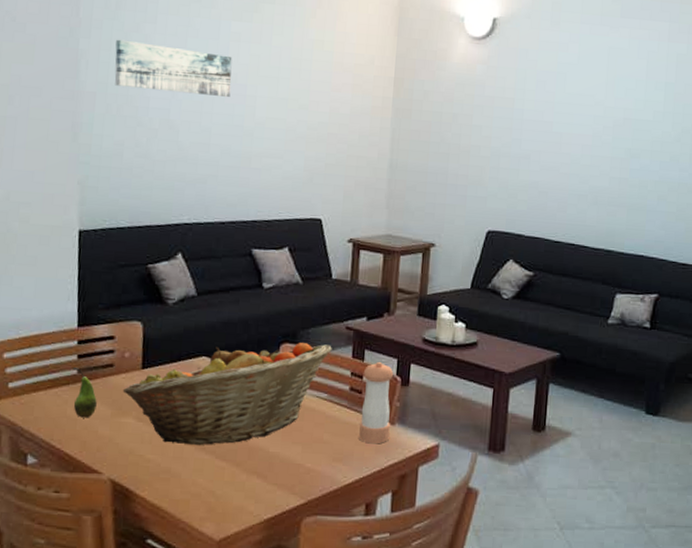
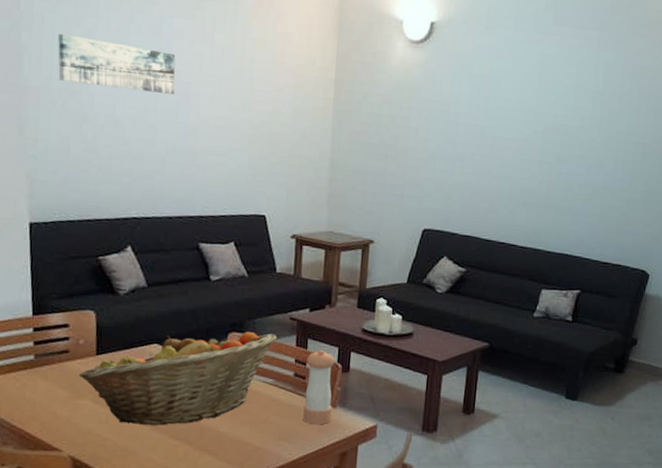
fruit: present [74,368,97,418] -> none [30,354,54,400]

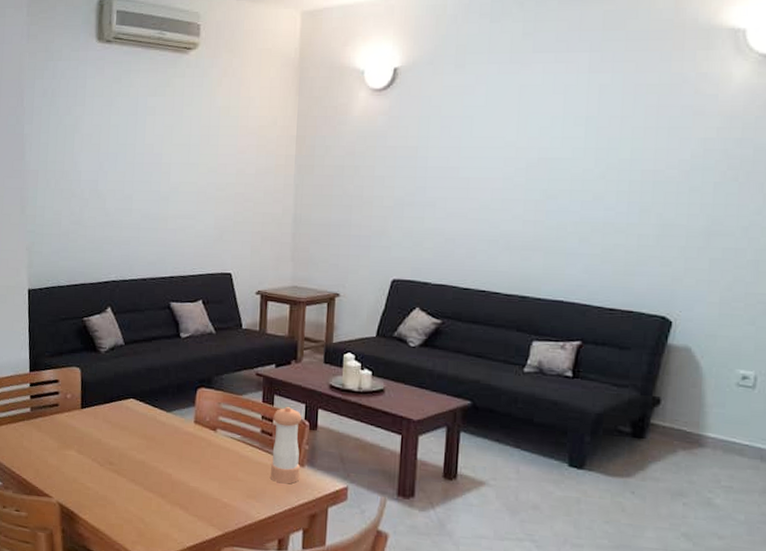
wall art: present [58,33,176,94] -> none [52,122,149,166]
fruit basket: present [78,332,277,426] -> none [66,387,244,478]

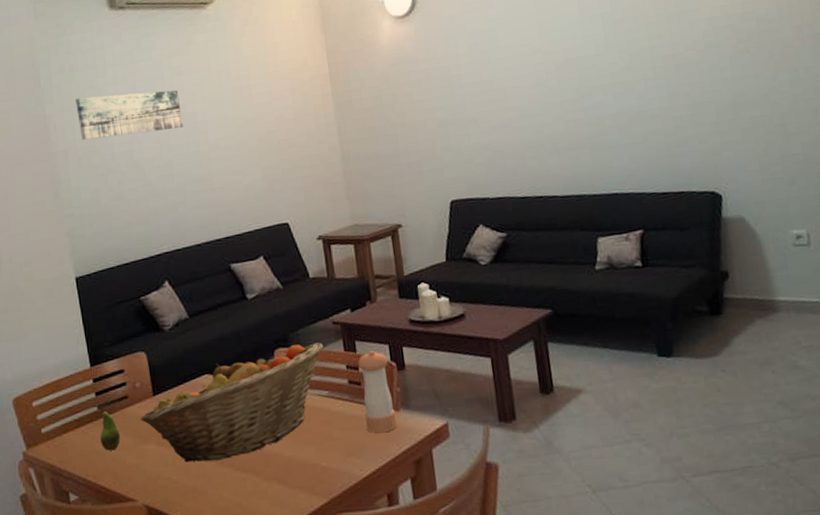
fruit: none [28,406,46,449] -> present [94,405,120,451]
wall art: none [52,122,149,166] -> present [76,90,183,140]
fruit basket: none [66,387,244,478] -> present [140,342,324,463]

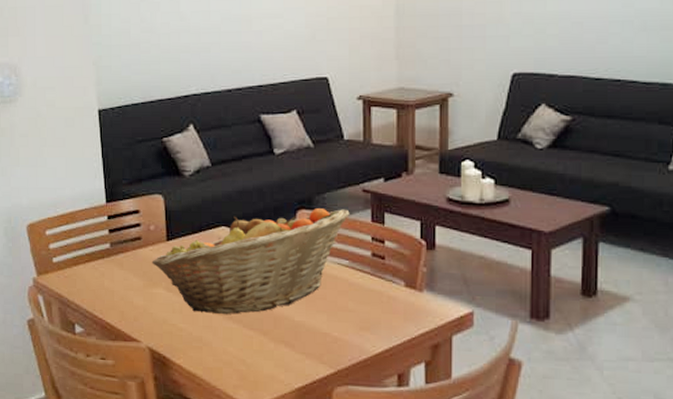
fruit: present [94,405,120,451] -> none [107,242,130,289]
pepper shaker: present [358,351,397,434] -> none [384,225,418,312]

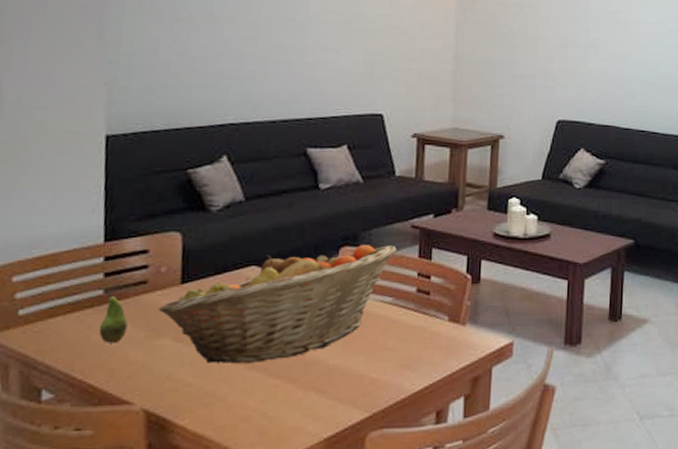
fruit: none [107,242,130,289] -> present [99,288,128,343]

